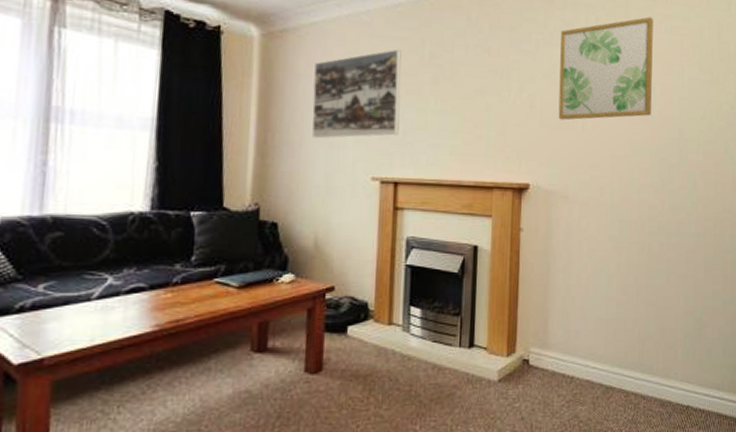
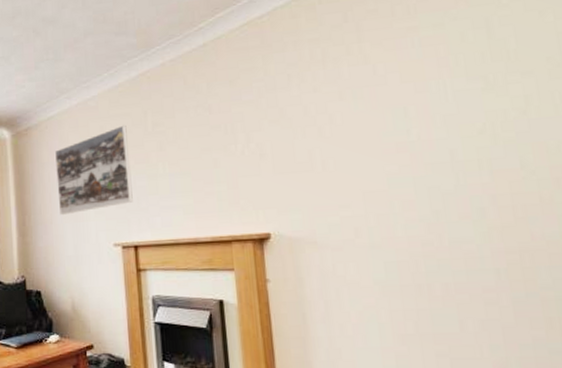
wall art: present [558,17,653,120] -> none [284,34,408,163]

